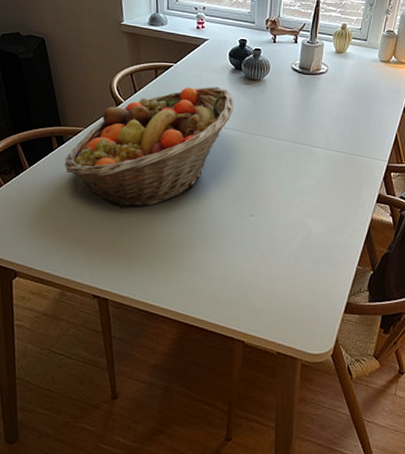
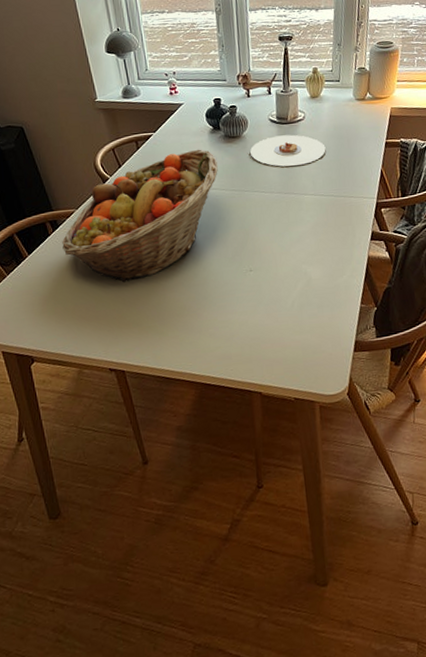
plate: none [268,85,344,117] -> present [250,134,326,167]

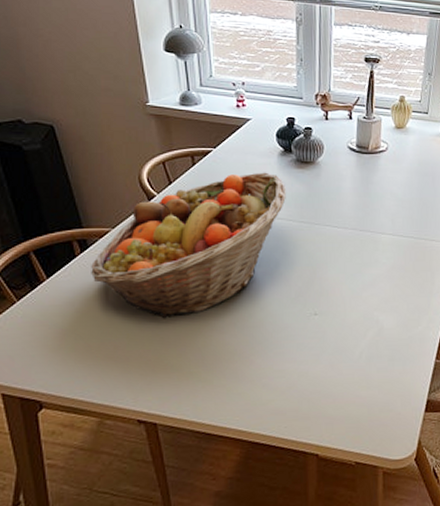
plate: present [250,134,326,167] -> none [324,166,409,200]

